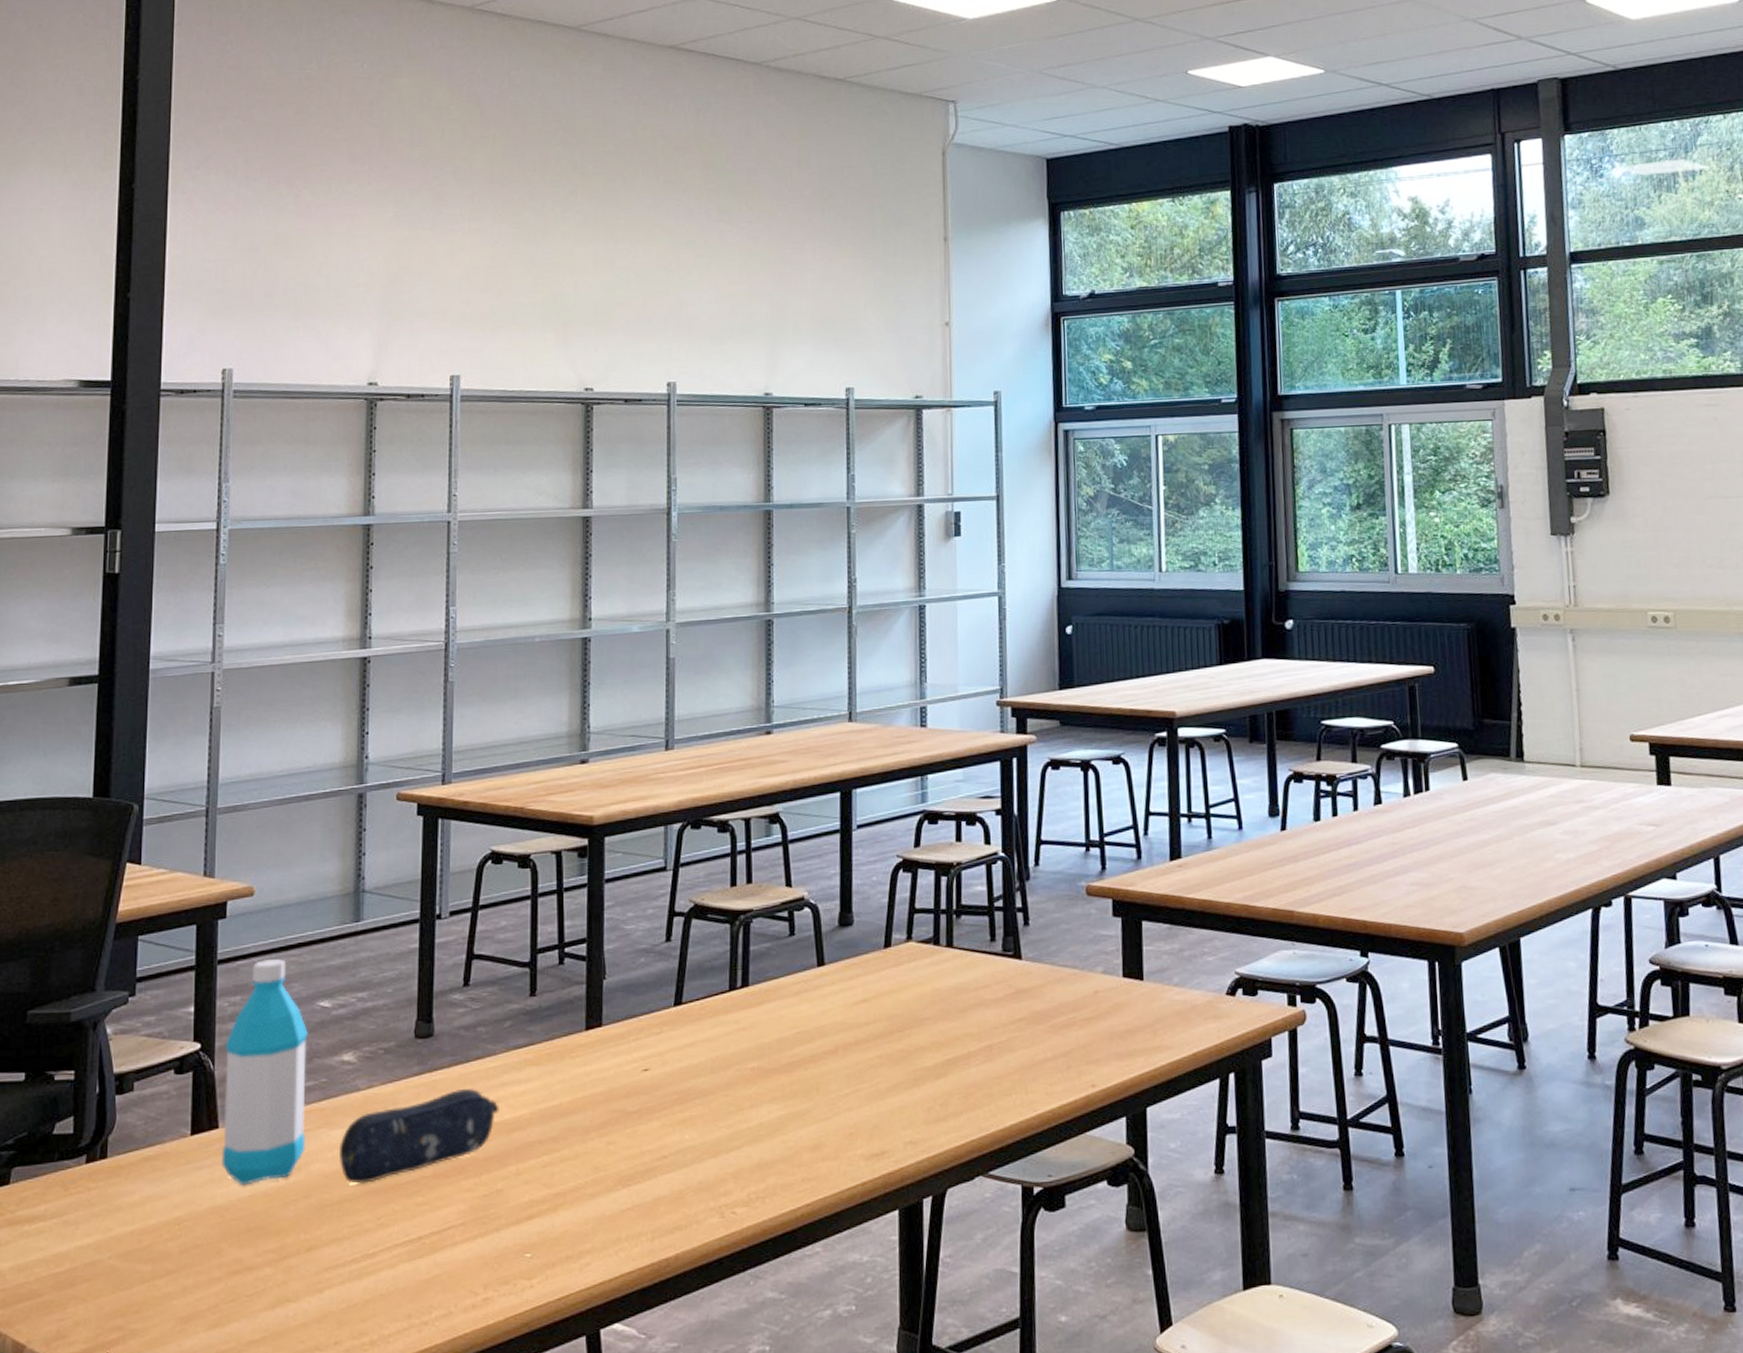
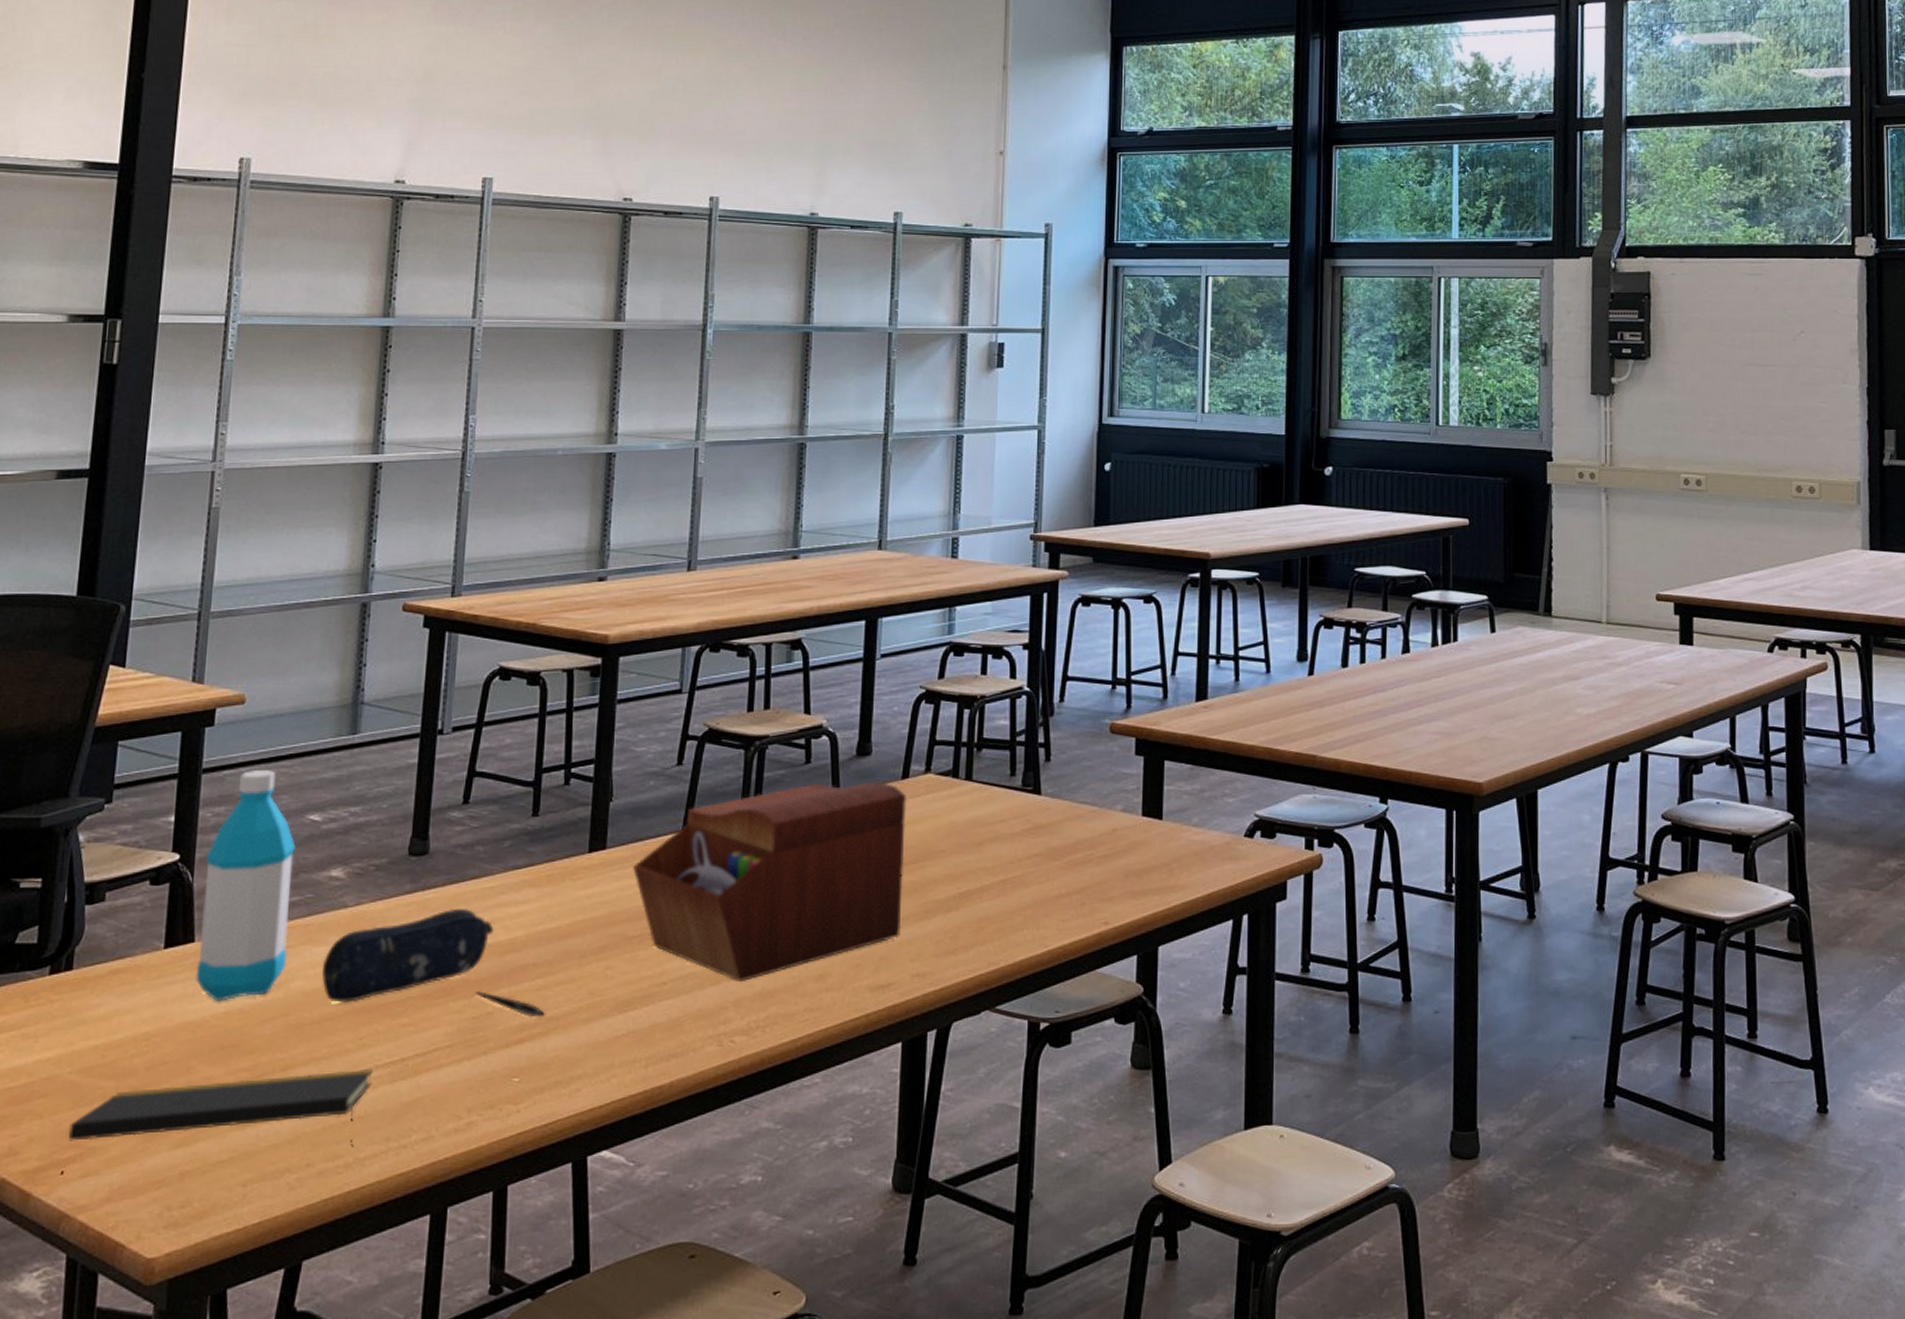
notepad: none [112,1247,392,1325] -> present [69,1068,373,1147]
pen: none [485,1168,552,1195] -> present [475,990,545,1018]
sewing box: none [629,951,892,1154] -> present [633,781,907,983]

